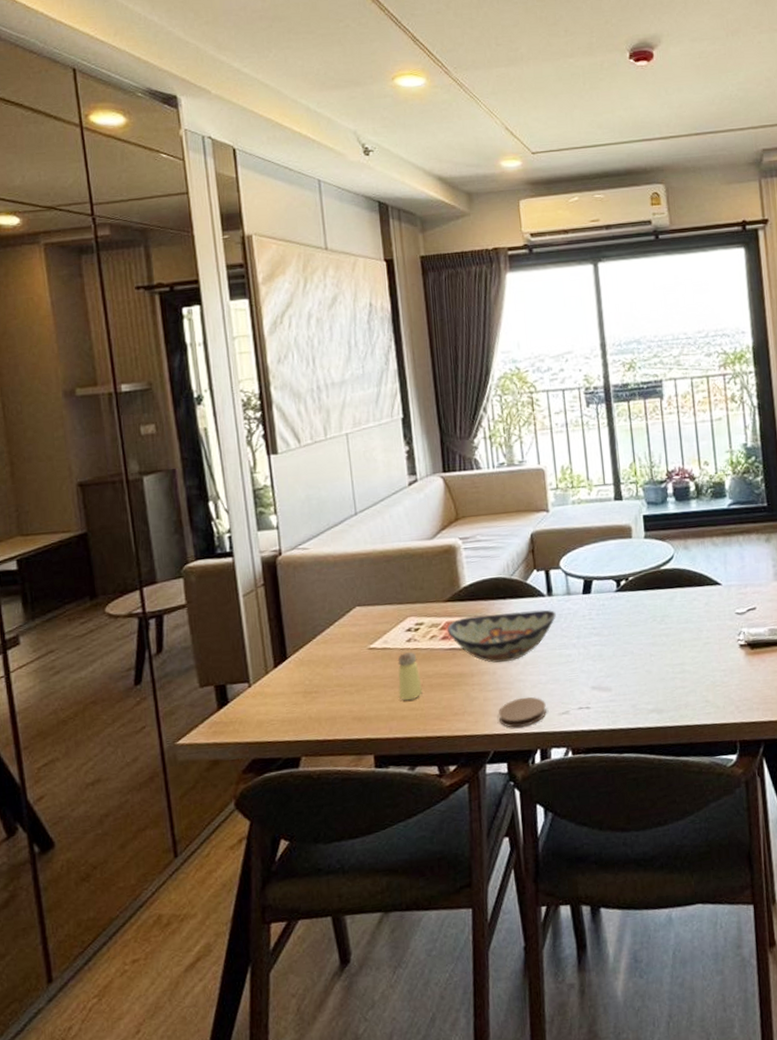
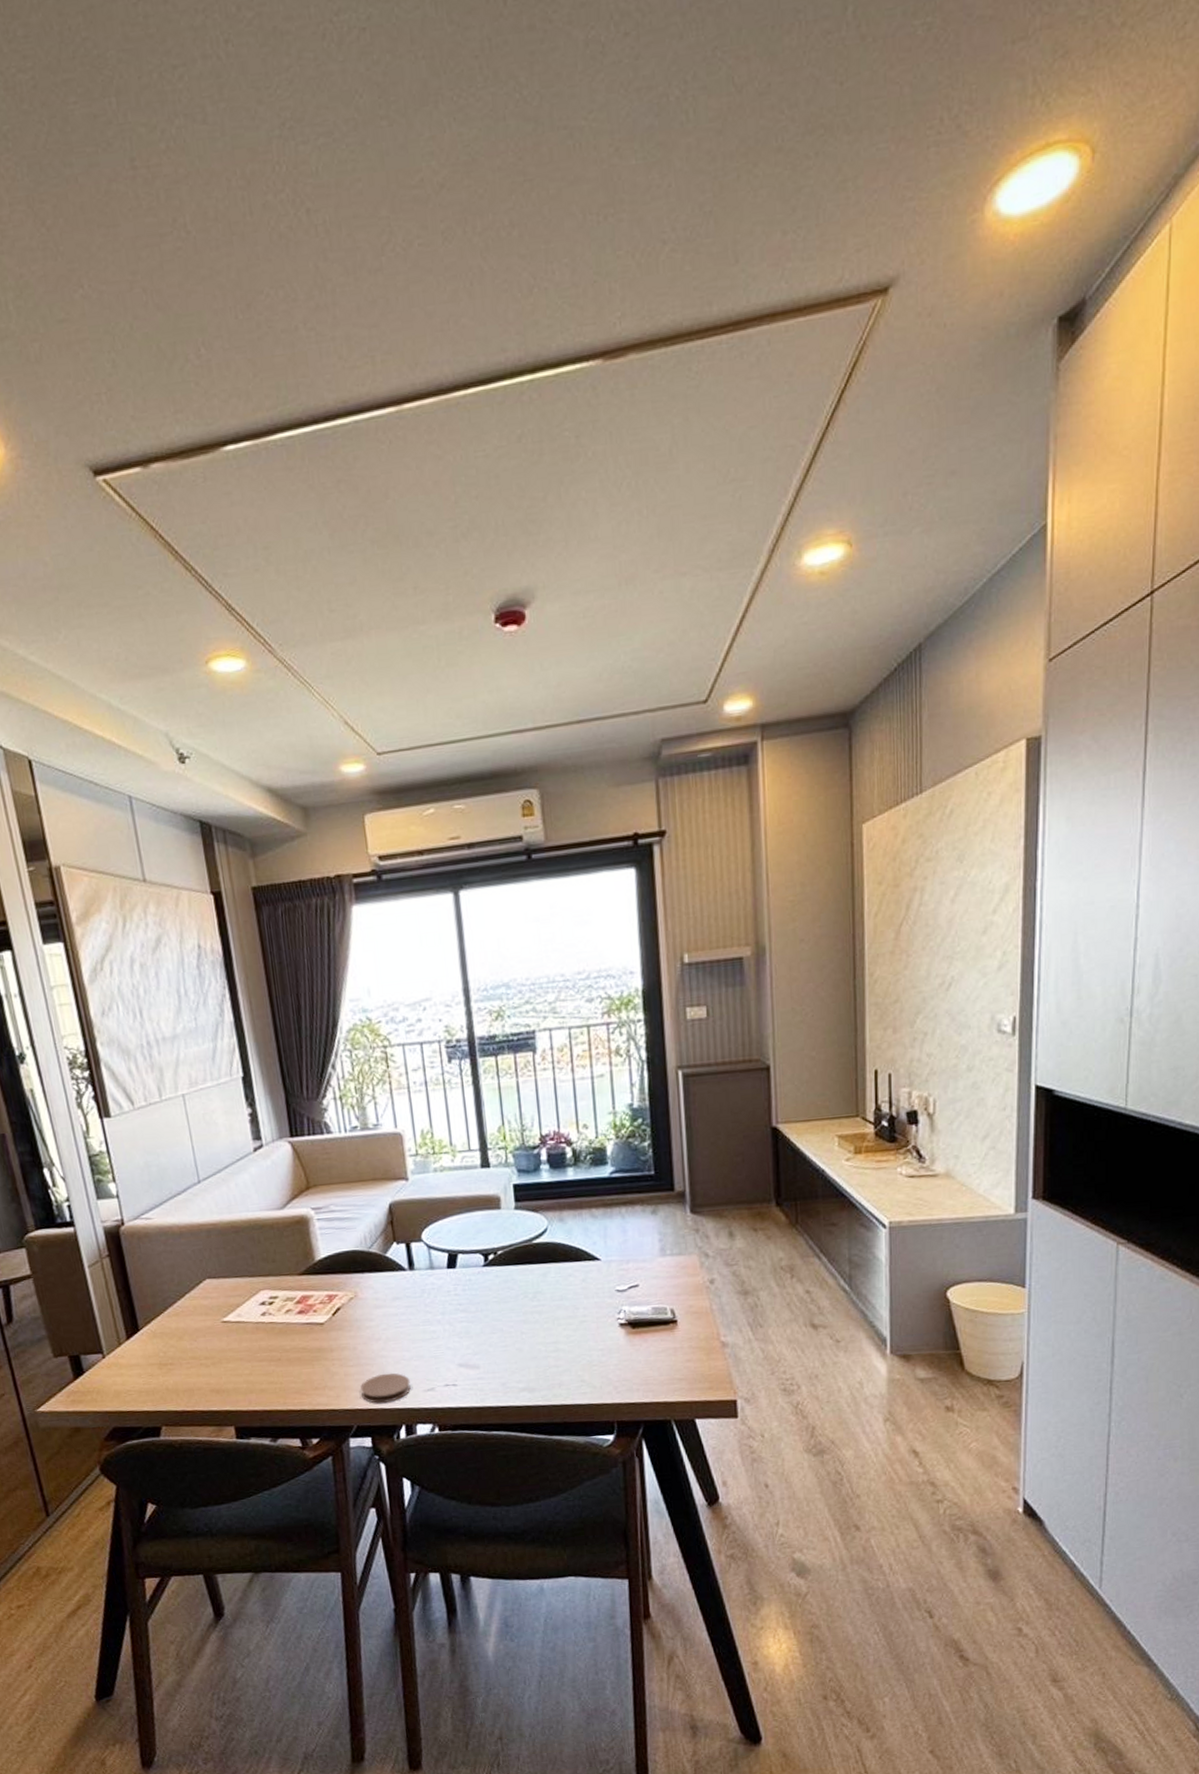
saltshaker: present [398,652,422,701] -> none [253,1326,280,1374]
decorative bowl: present [447,609,556,663] -> none [302,1284,419,1338]

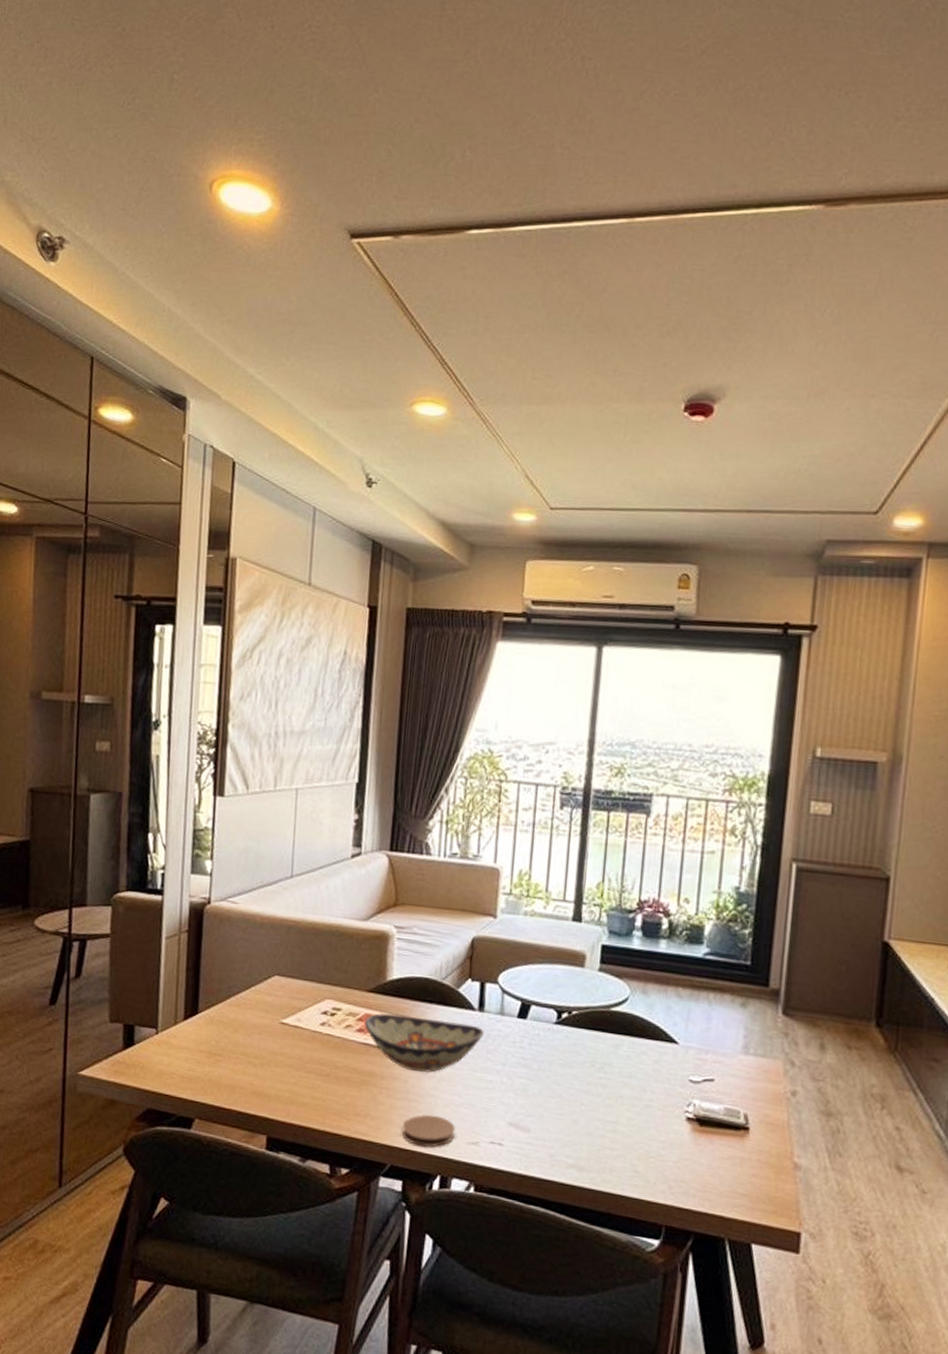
decorative bowl: none [302,1284,419,1338] -> present [364,1013,484,1073]

